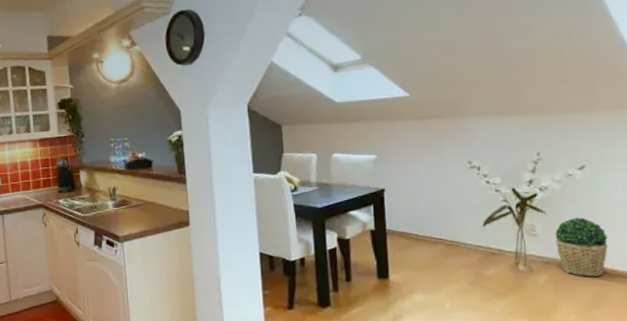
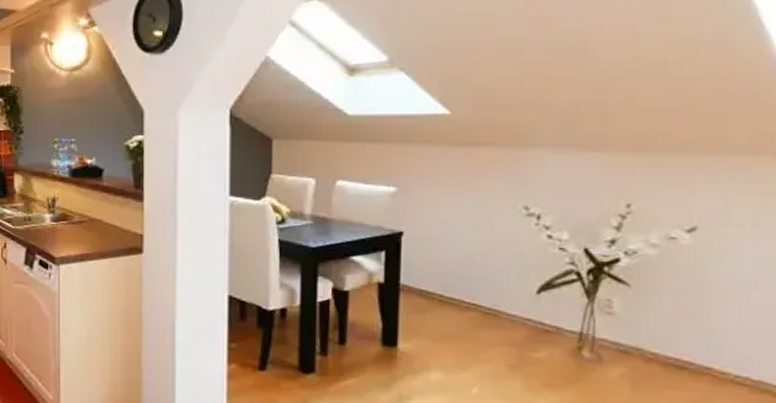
potted plant: present [555,217,608,277] -> none [640,296,719,379]

